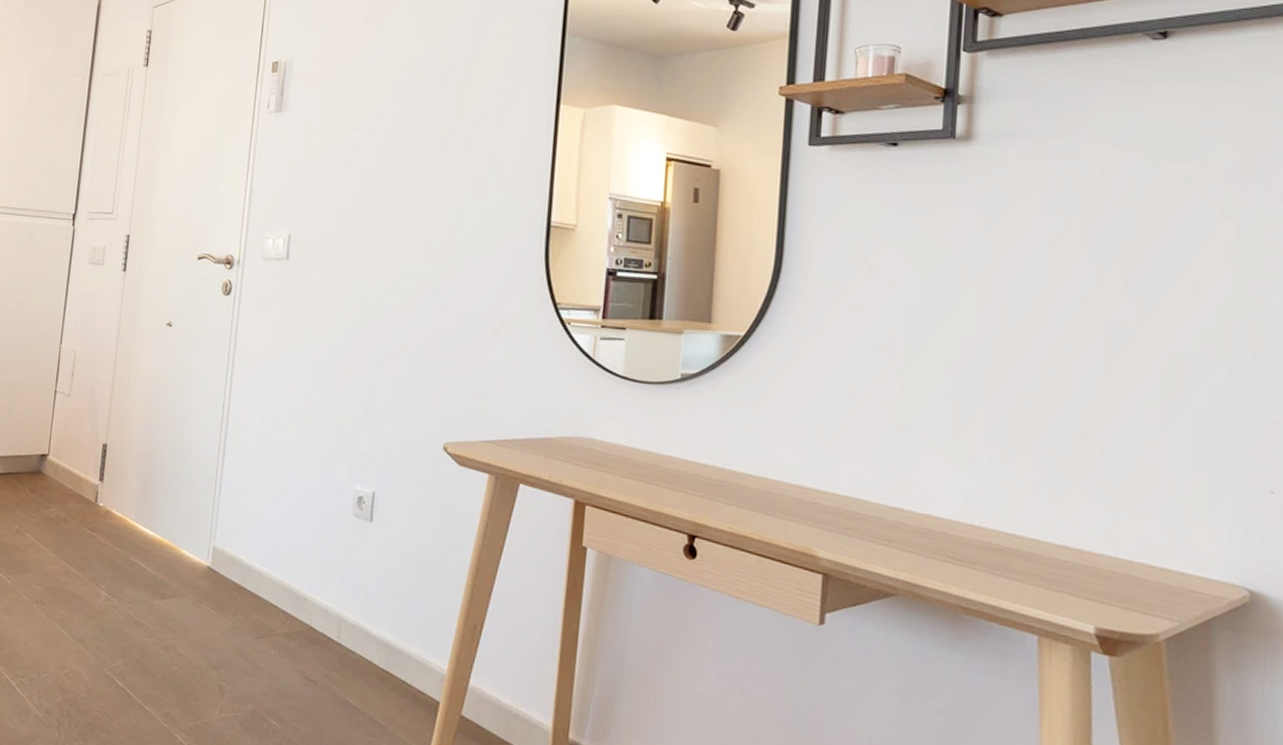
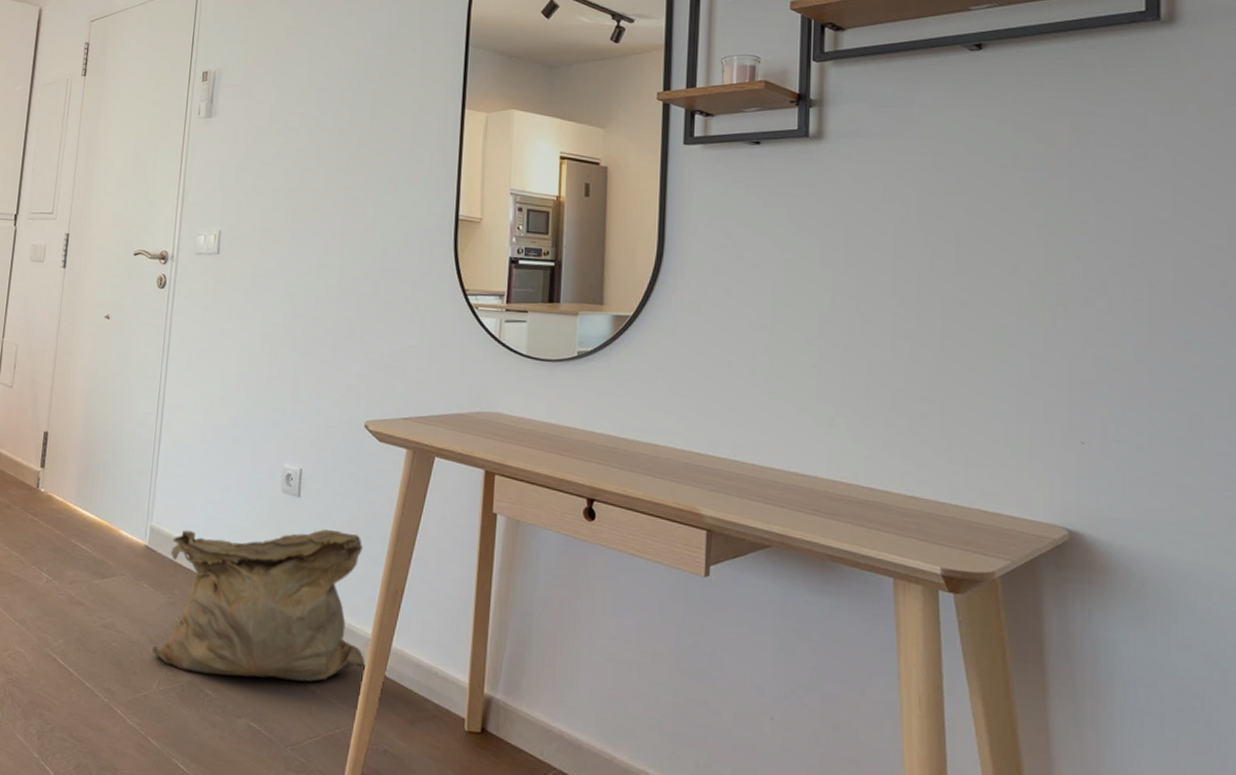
bag: none [213,551,440,717] -> present [151,529,365,682]

